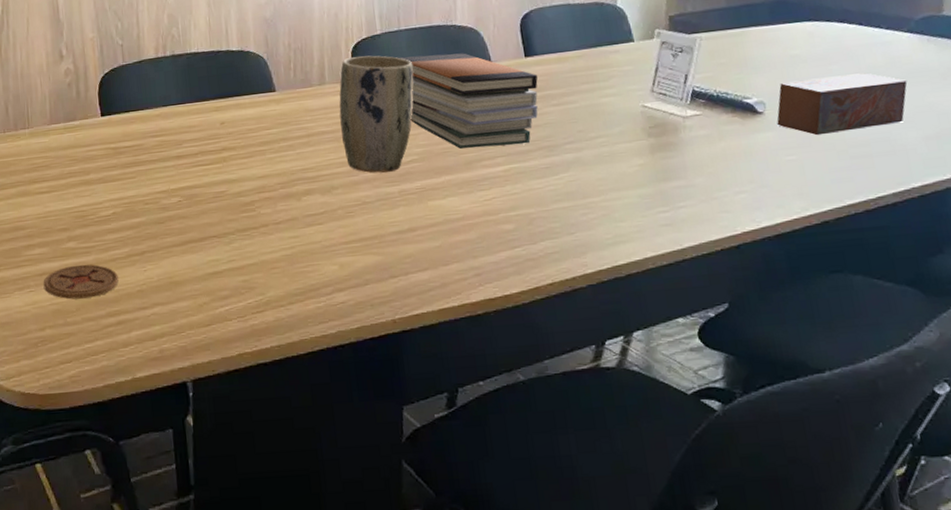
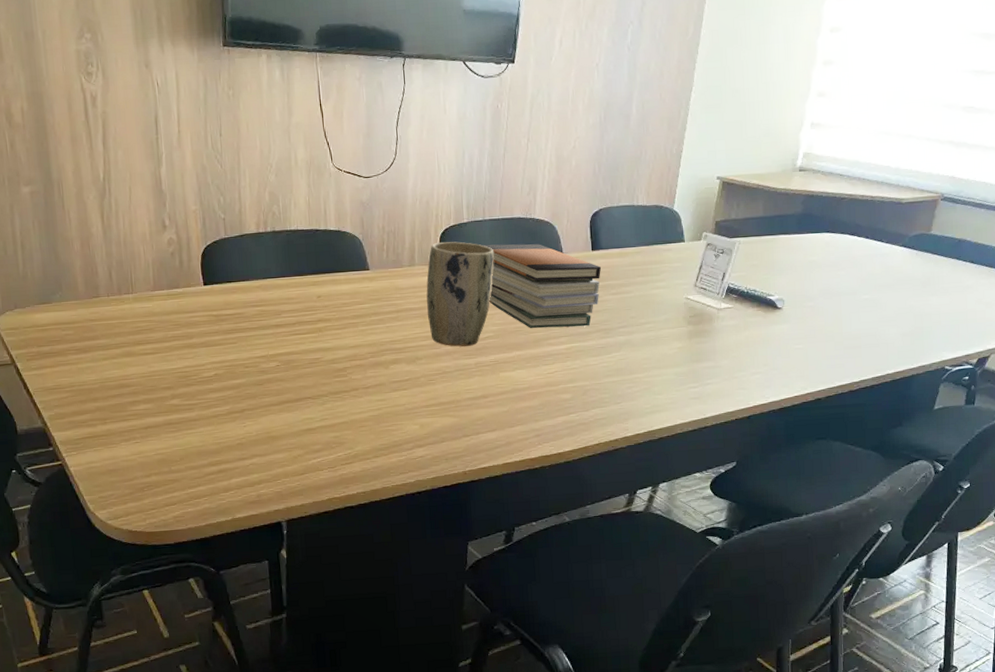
coaster: present [43,264,119,300] -> none [148,419,220,450]
tissue box: present [776,73,908,136] -> none [791,279,896,329]

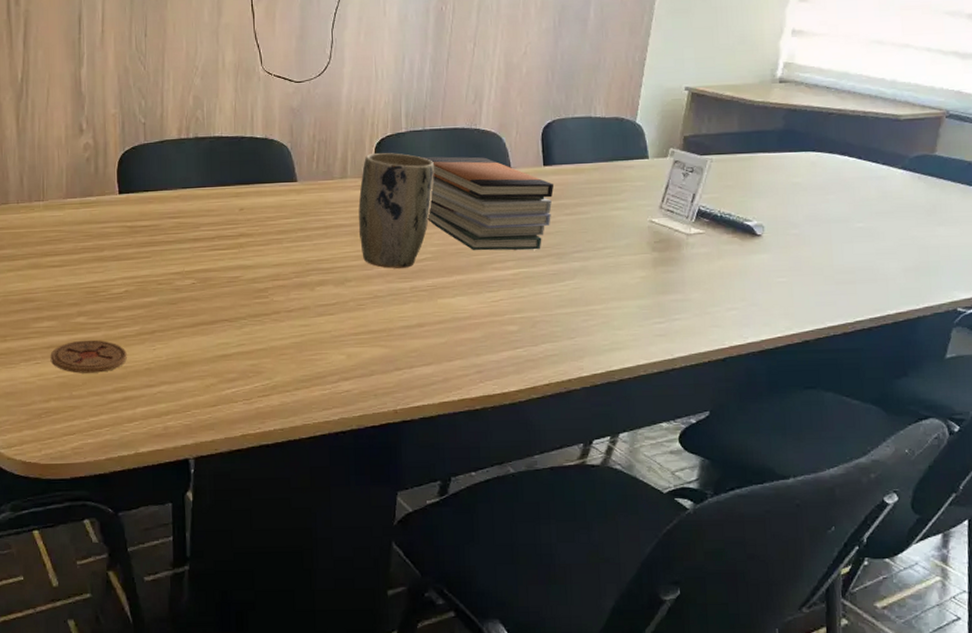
coaster: none [148,419,220,450] -> present [50,340,127,374]

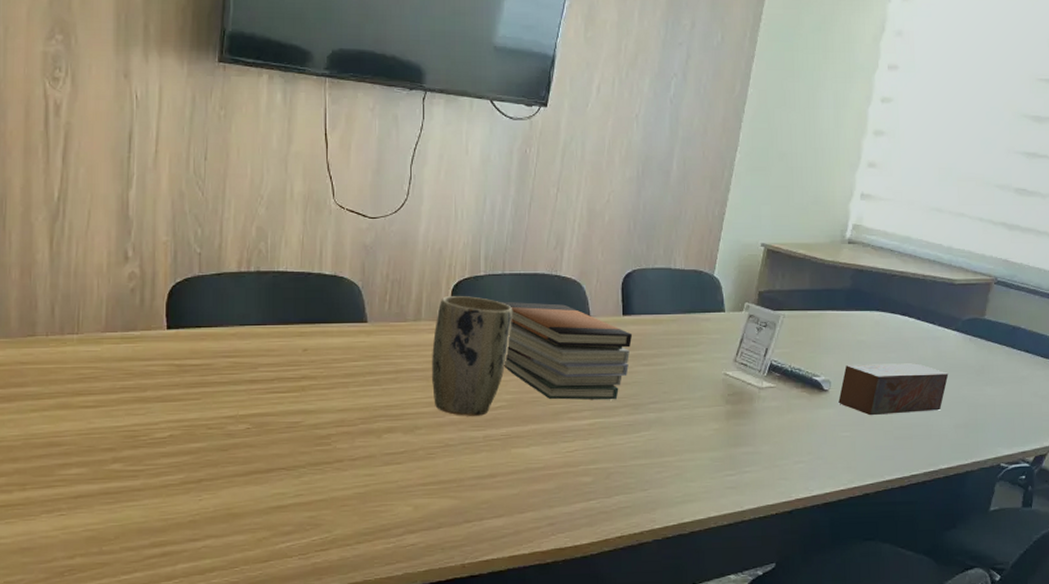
coaster: present [50,340,127,374] -> none [77,489,168,526]
tissue box: none [773,204,895,261] -> present [838,363,949,416]

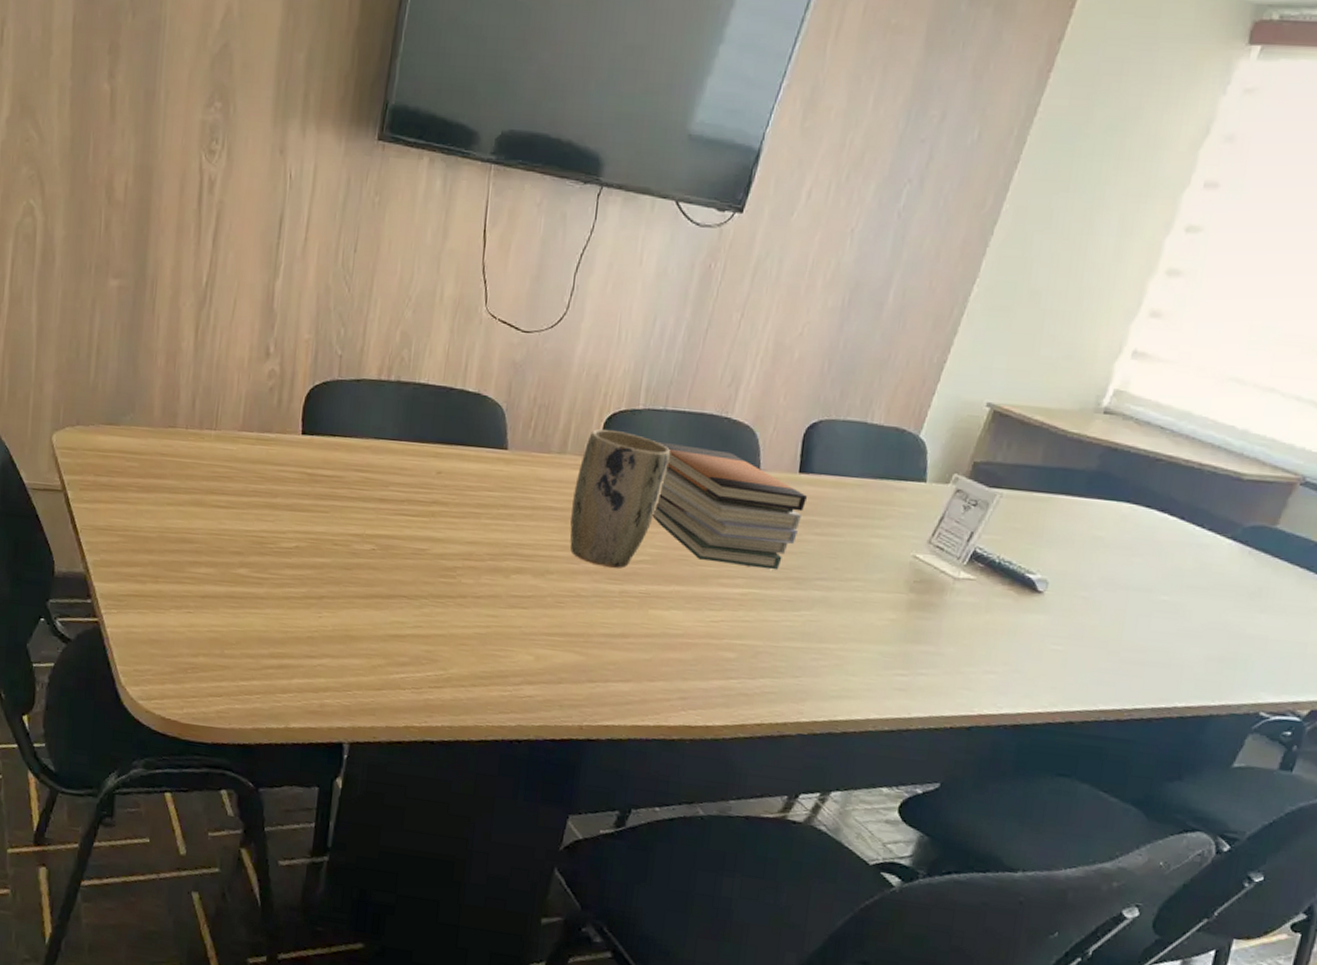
tissue box: present [838,363,949,416] -> none [1054,564,1210,636]

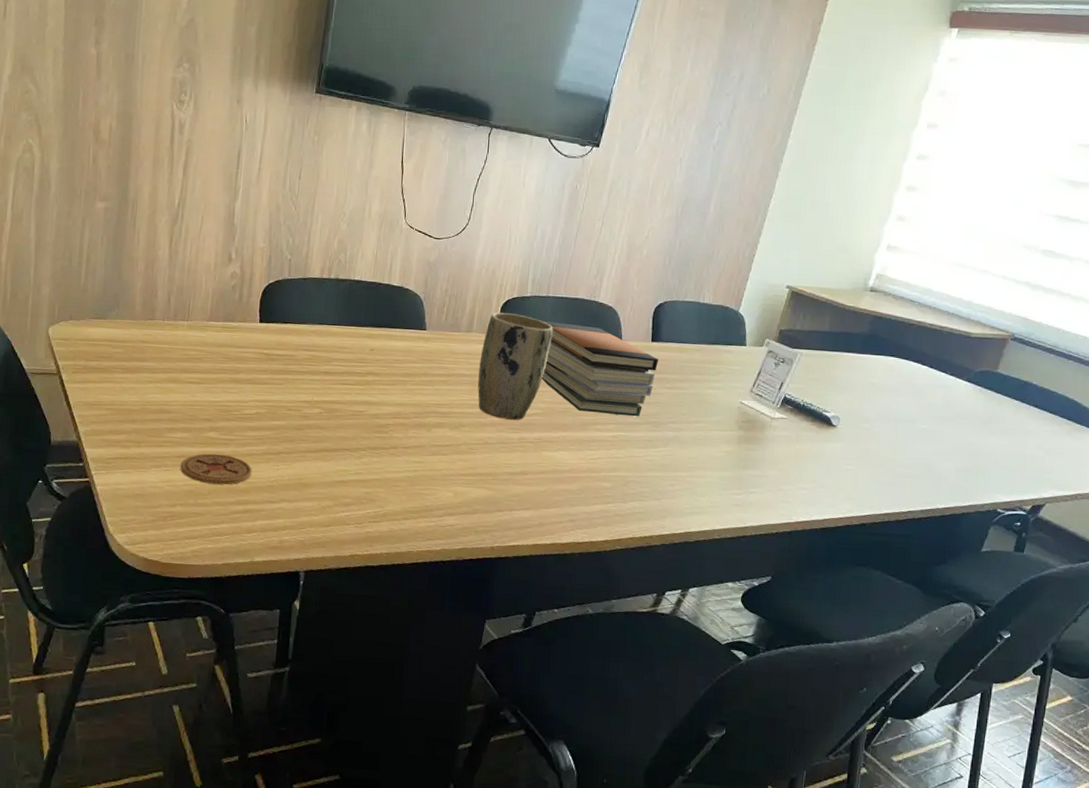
coaster: none [204,594,289,634] -> present [180,453,252,485]

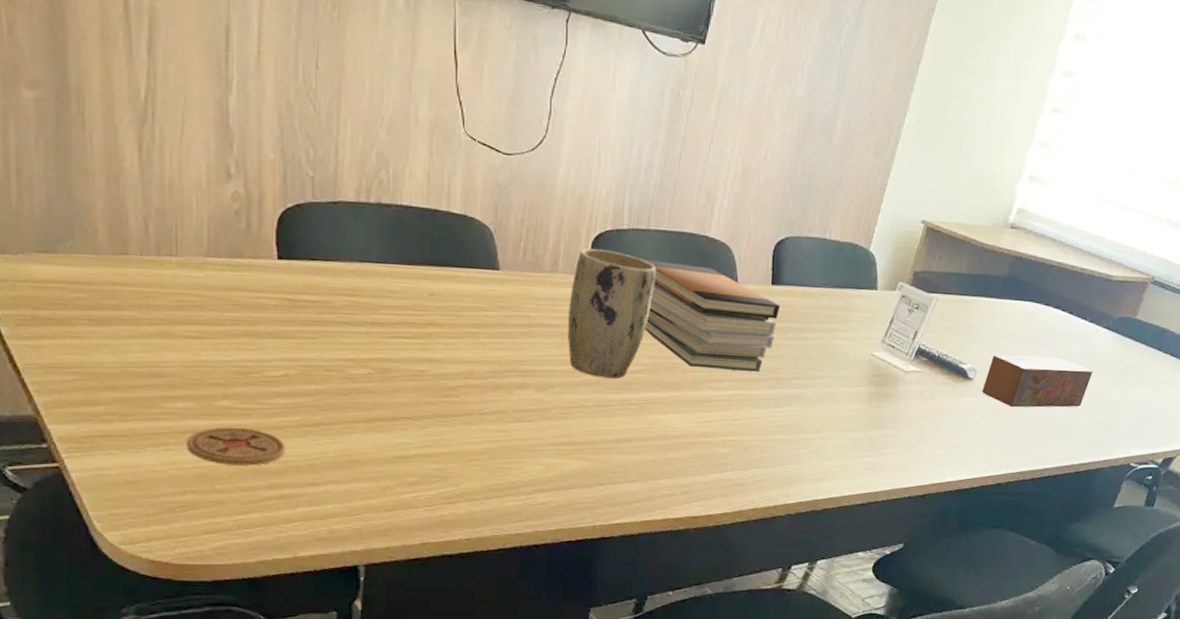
tissue box: none [845,404,955,454] -> present [982,354,1093,408]

